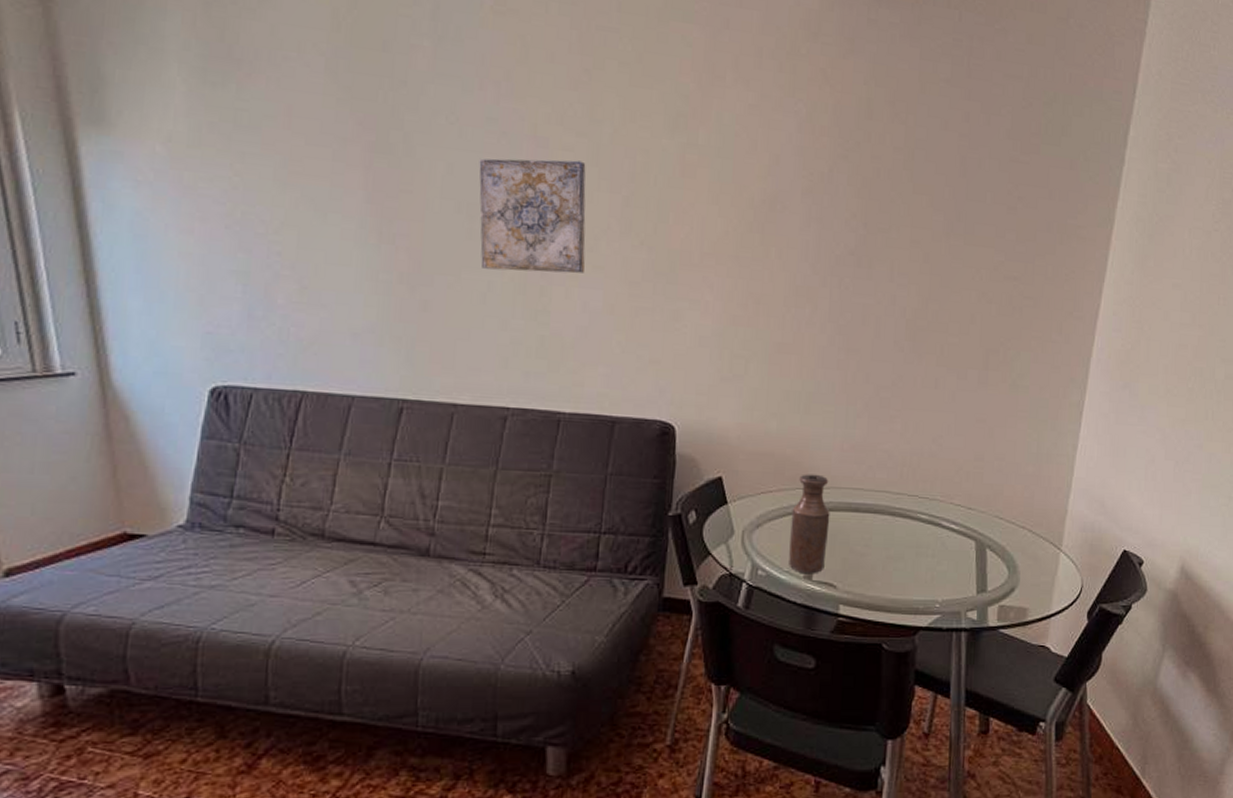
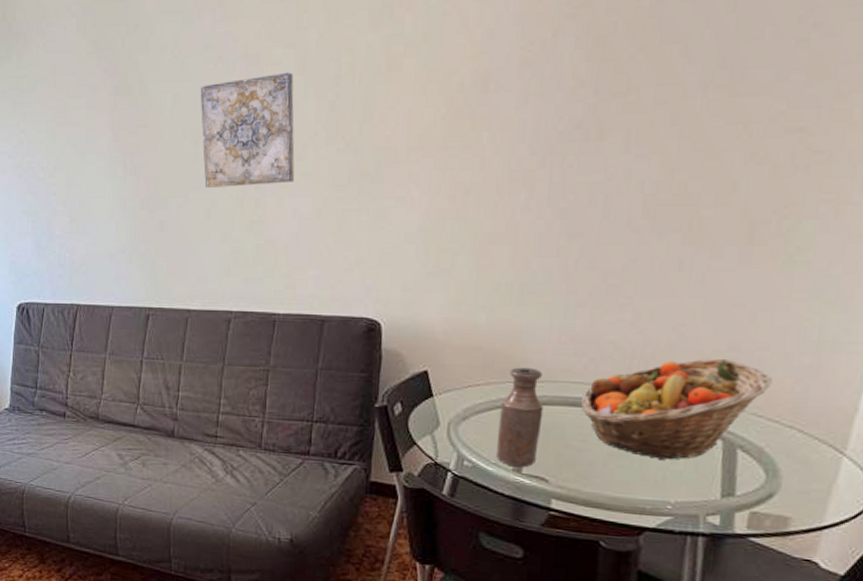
fruit basket: none [861,467,1008,561] -> present [580,358,772,460]

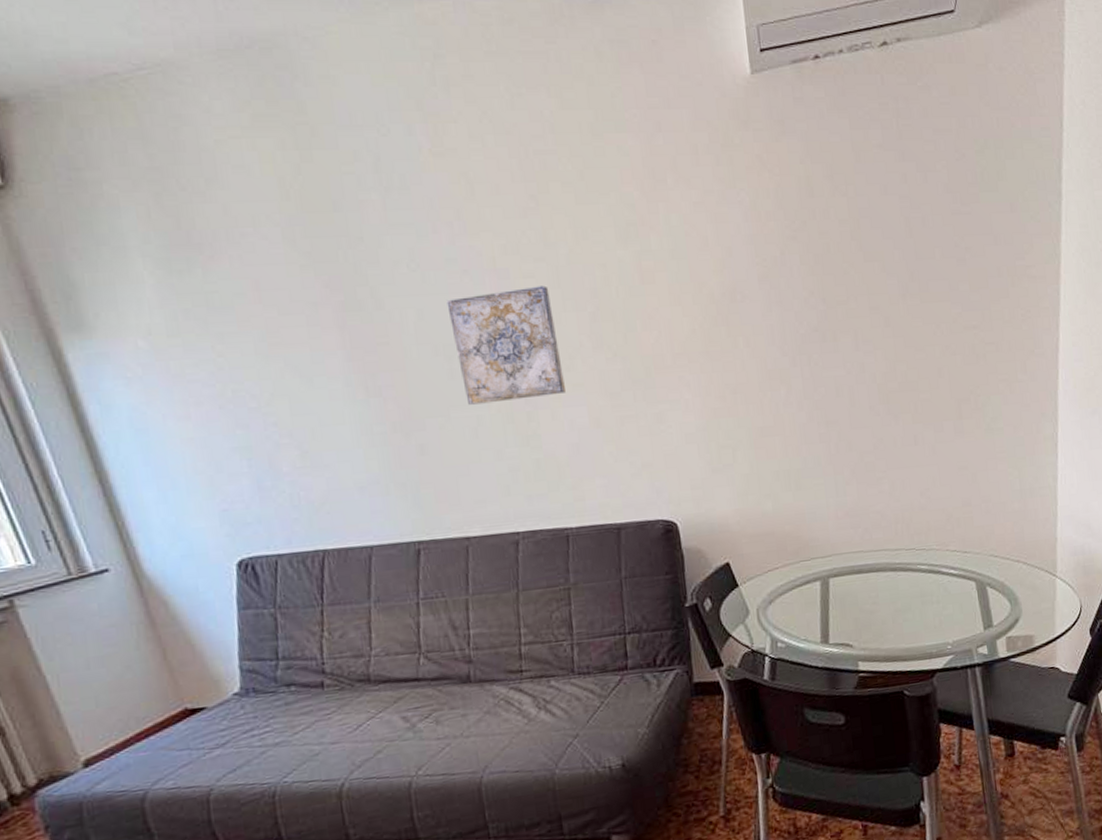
bottle: present [496,367,544,467] -> none [799,544,839,639]
fruit basket: present [580,358,772,460] -> none [864,513,998,607]

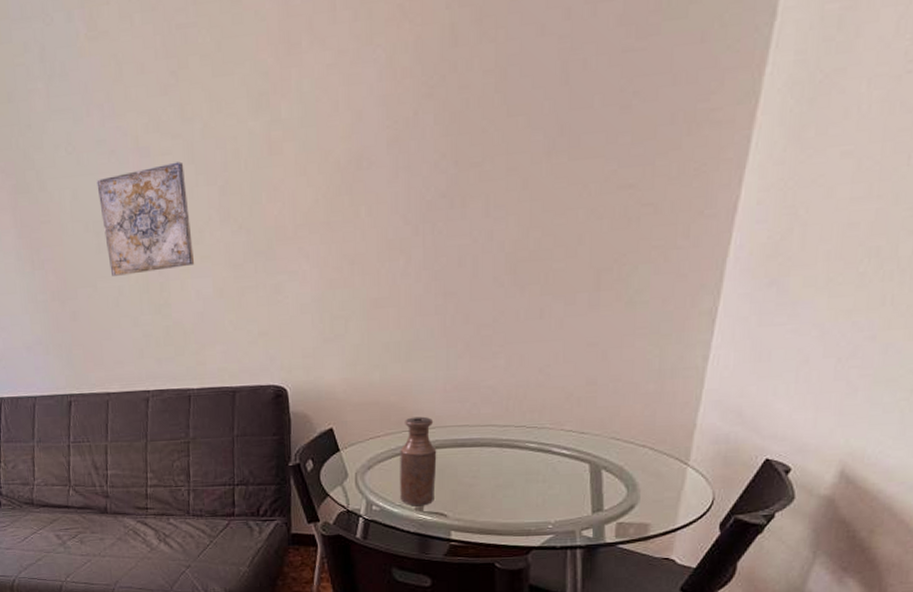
bottle: none [799,544,839,639] -> present [400,416,437,506]

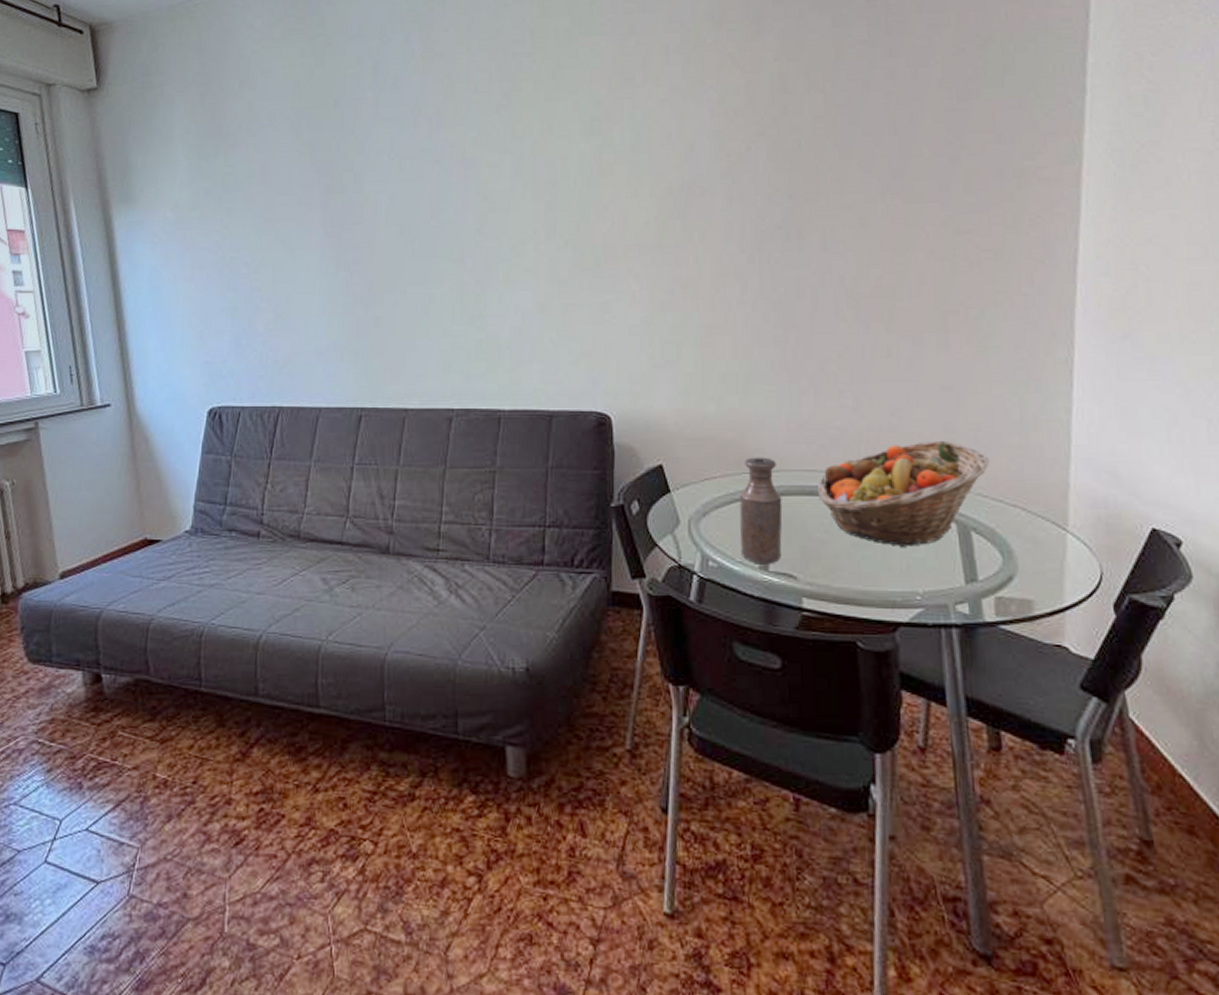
wall art: present [96,161,194,276] -> none [417,175,514,283]
fruit basket: none [468,392,625,486] -> present [817,440,989,547]

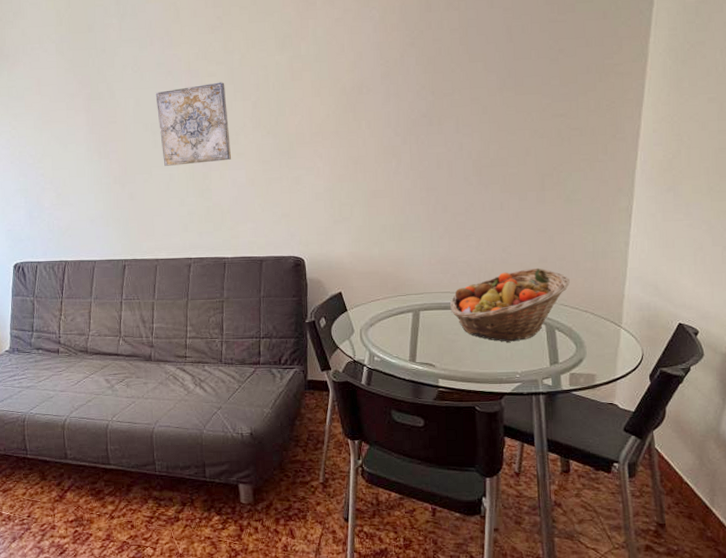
wall art: none [417,175,514,283] -> present [155,82,231,166]
bottle: present [739,457,783,565] -> none [396,284,426,358]

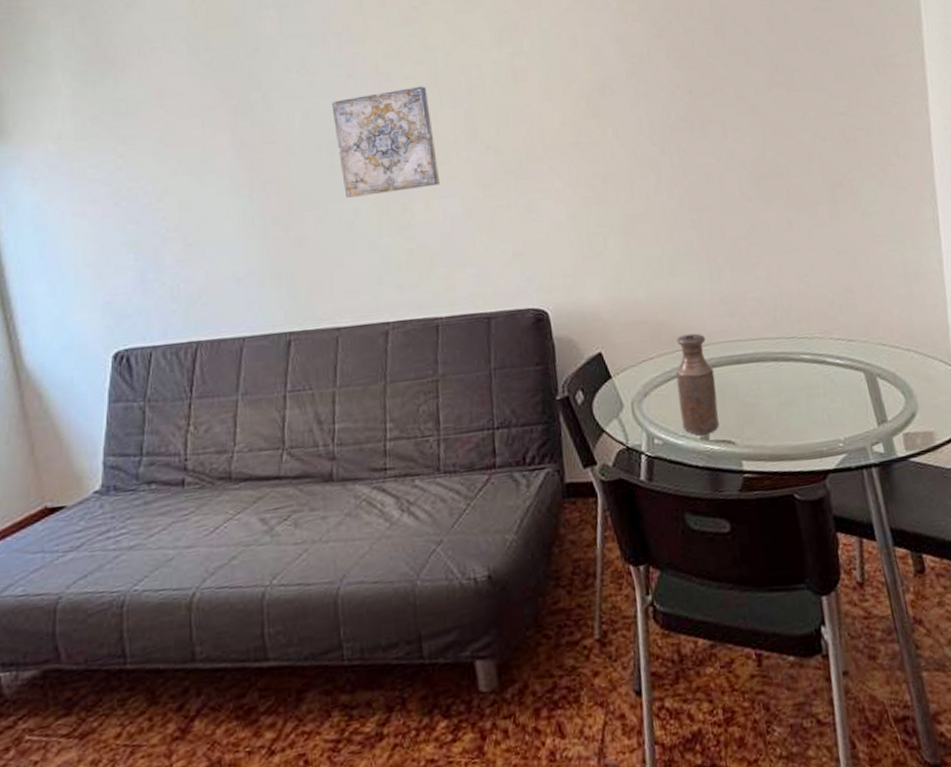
bottle: none [396,284,426,358] -> present [675,333,719,435]
fruit basket: present [449,268,570,342] -> none [743,299,884,400]

